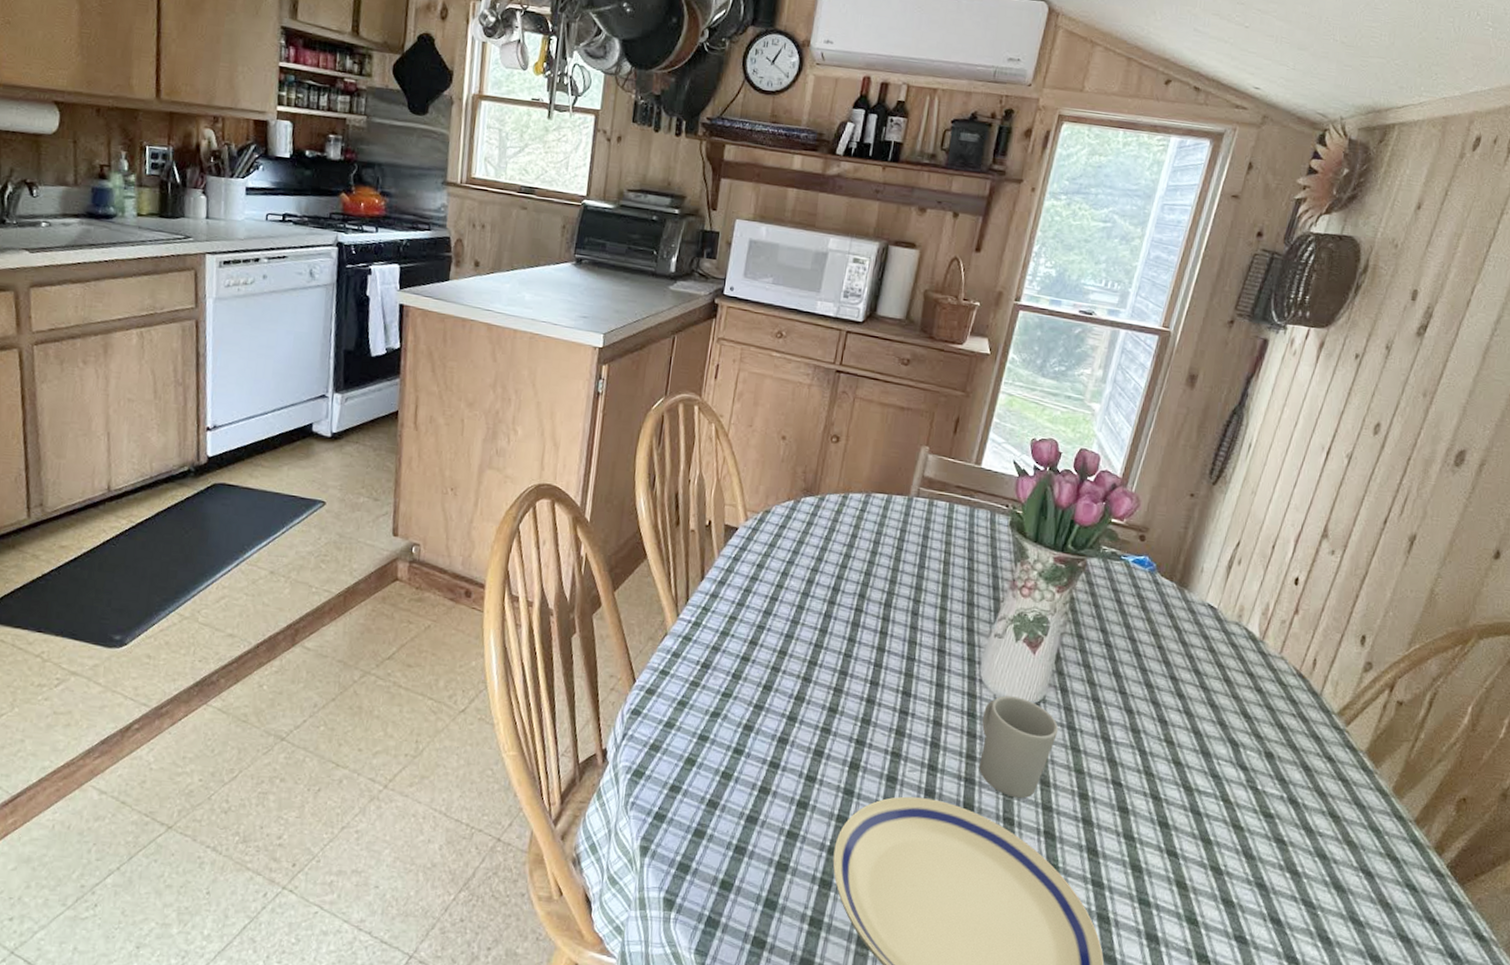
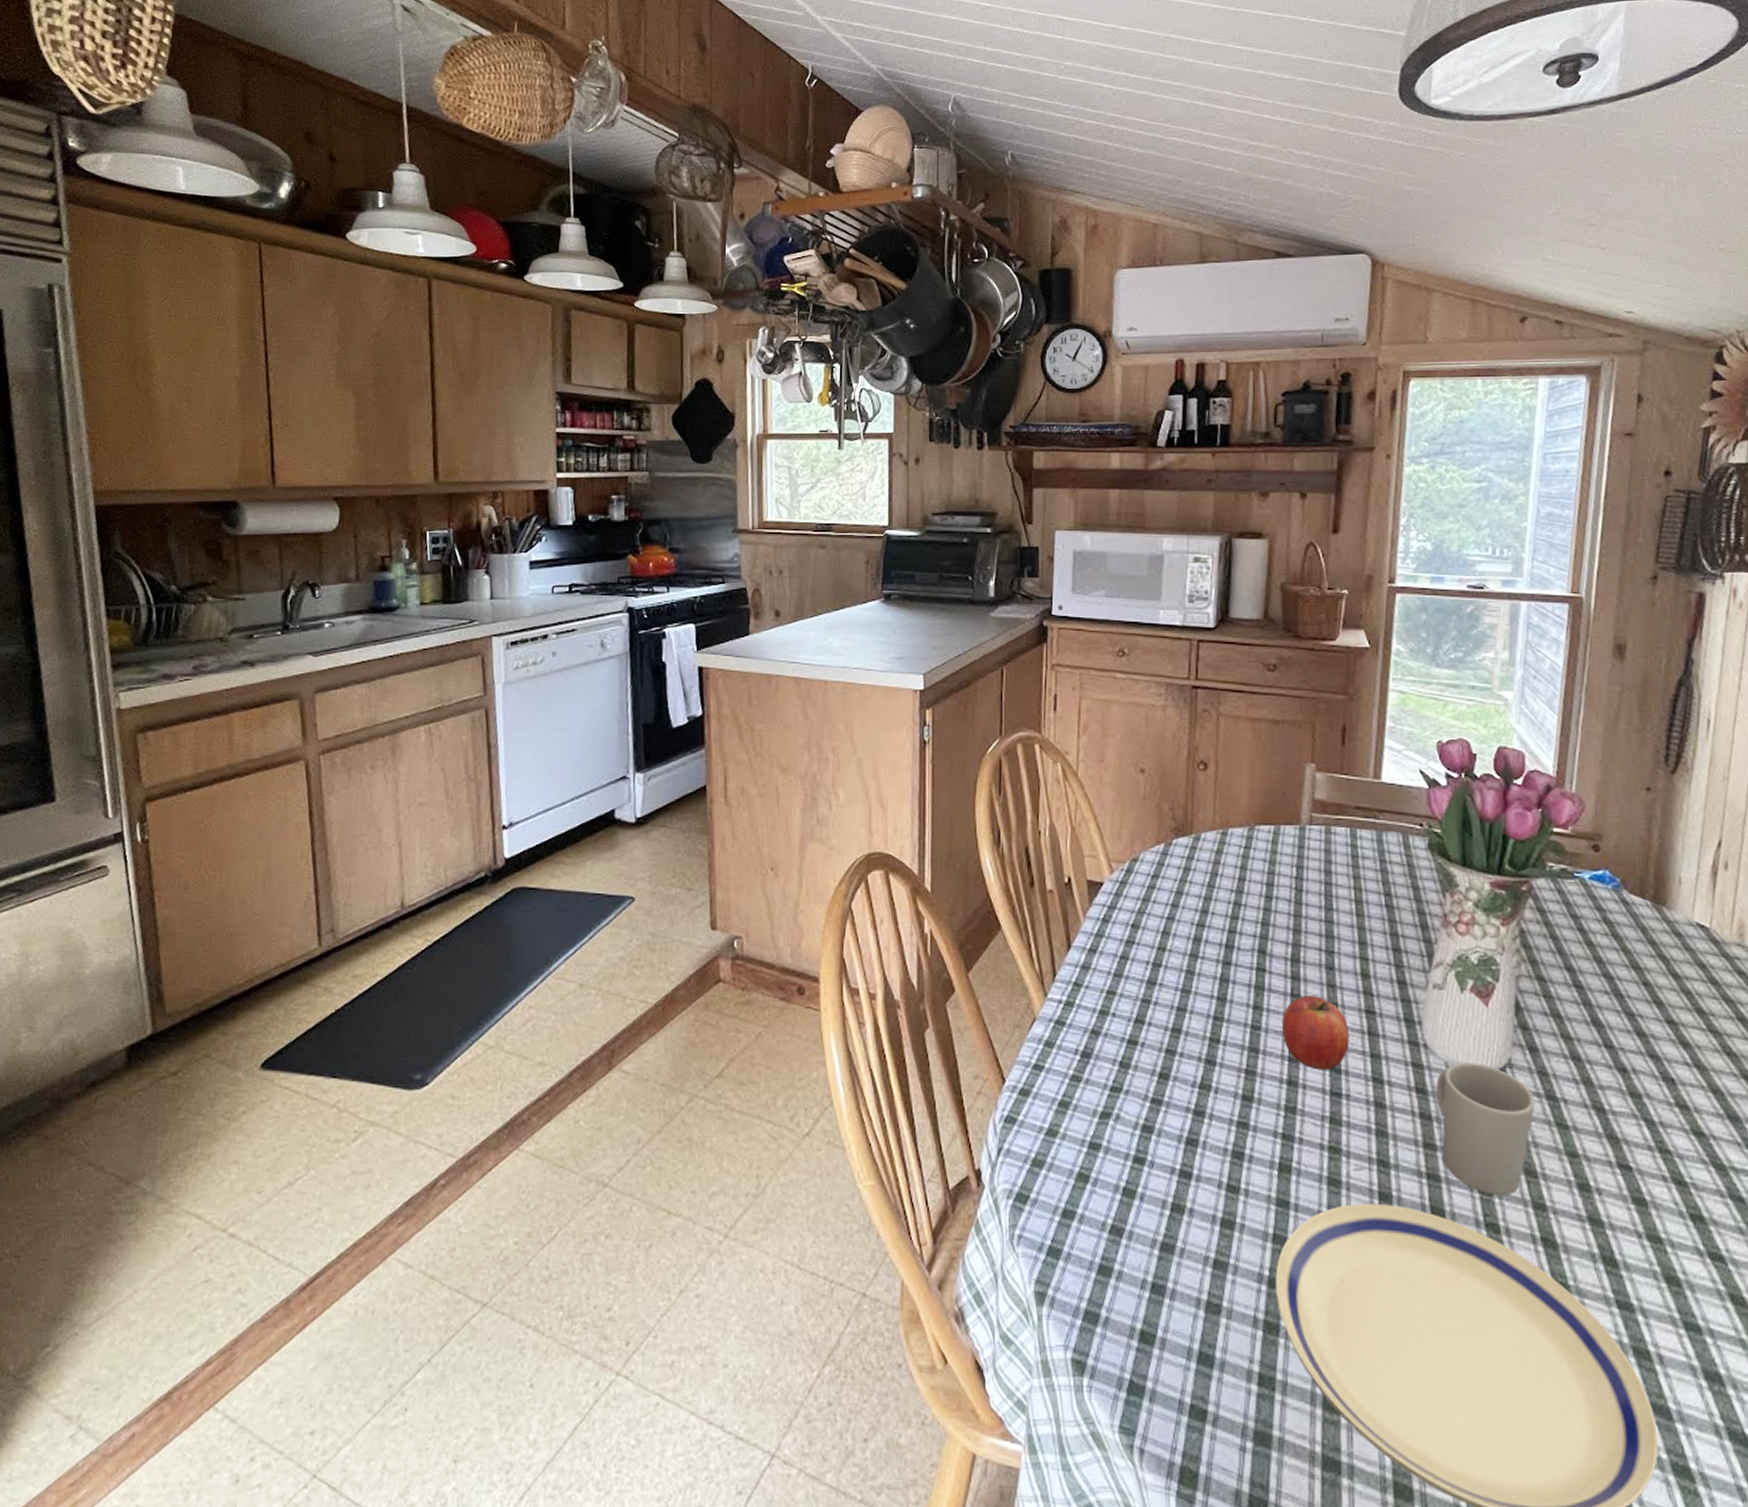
fruit: none [868,633,923,694] -> present [1282,996,1350,1071]

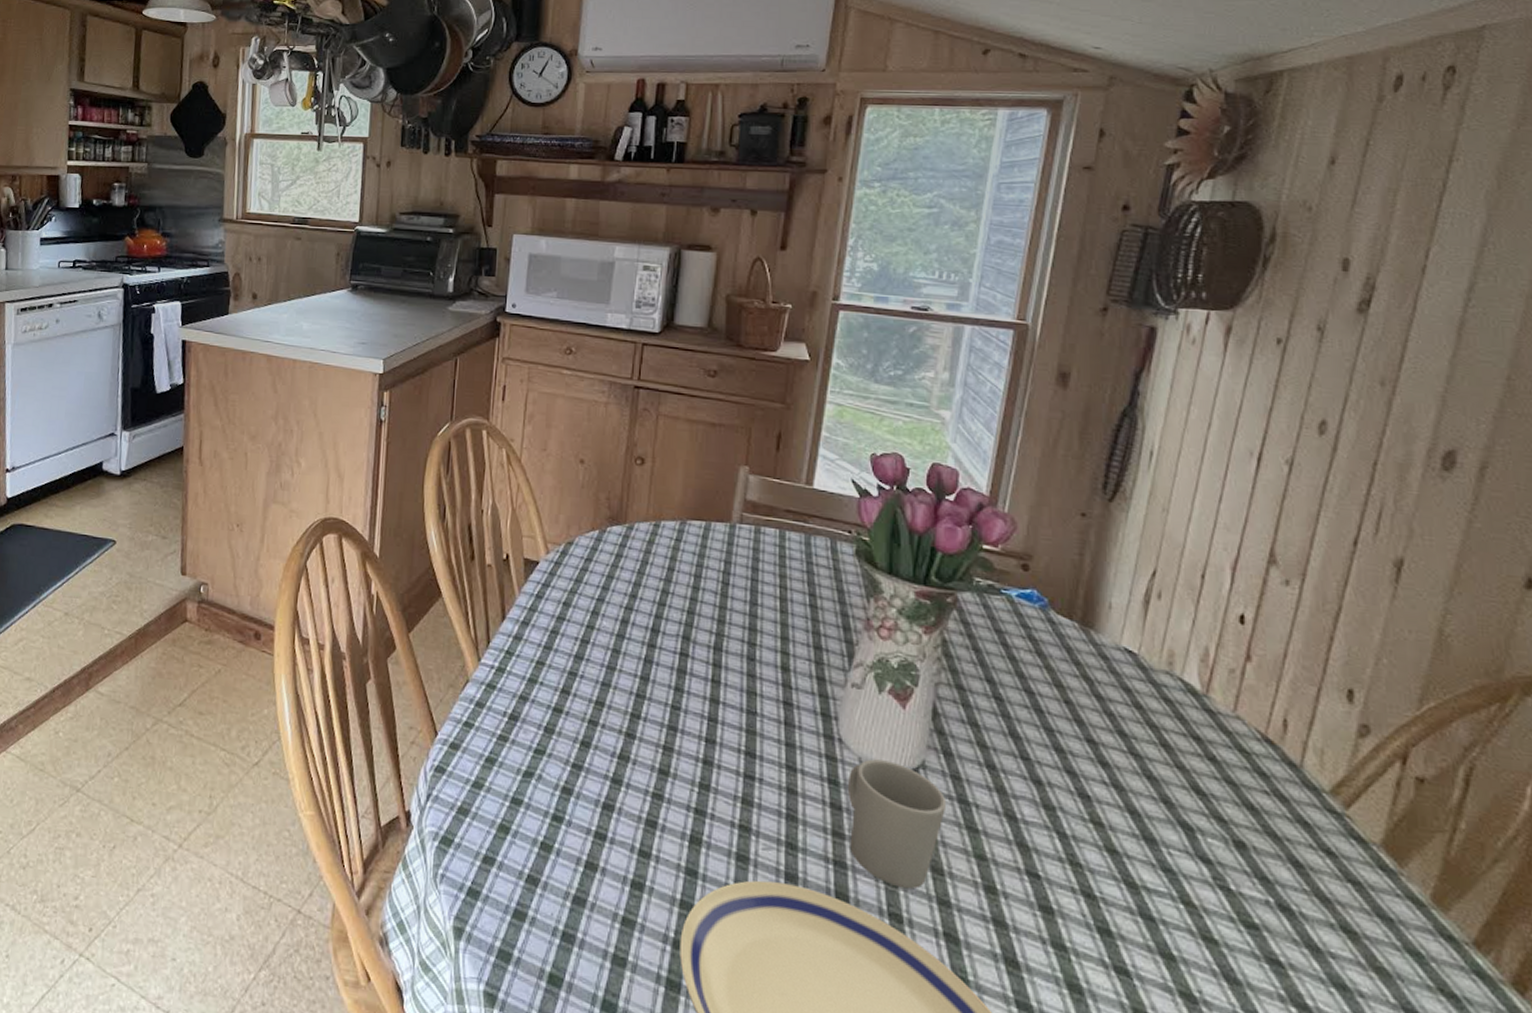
fruit: present [1282,996,1350,1071] -> none [701,682,766,754]

